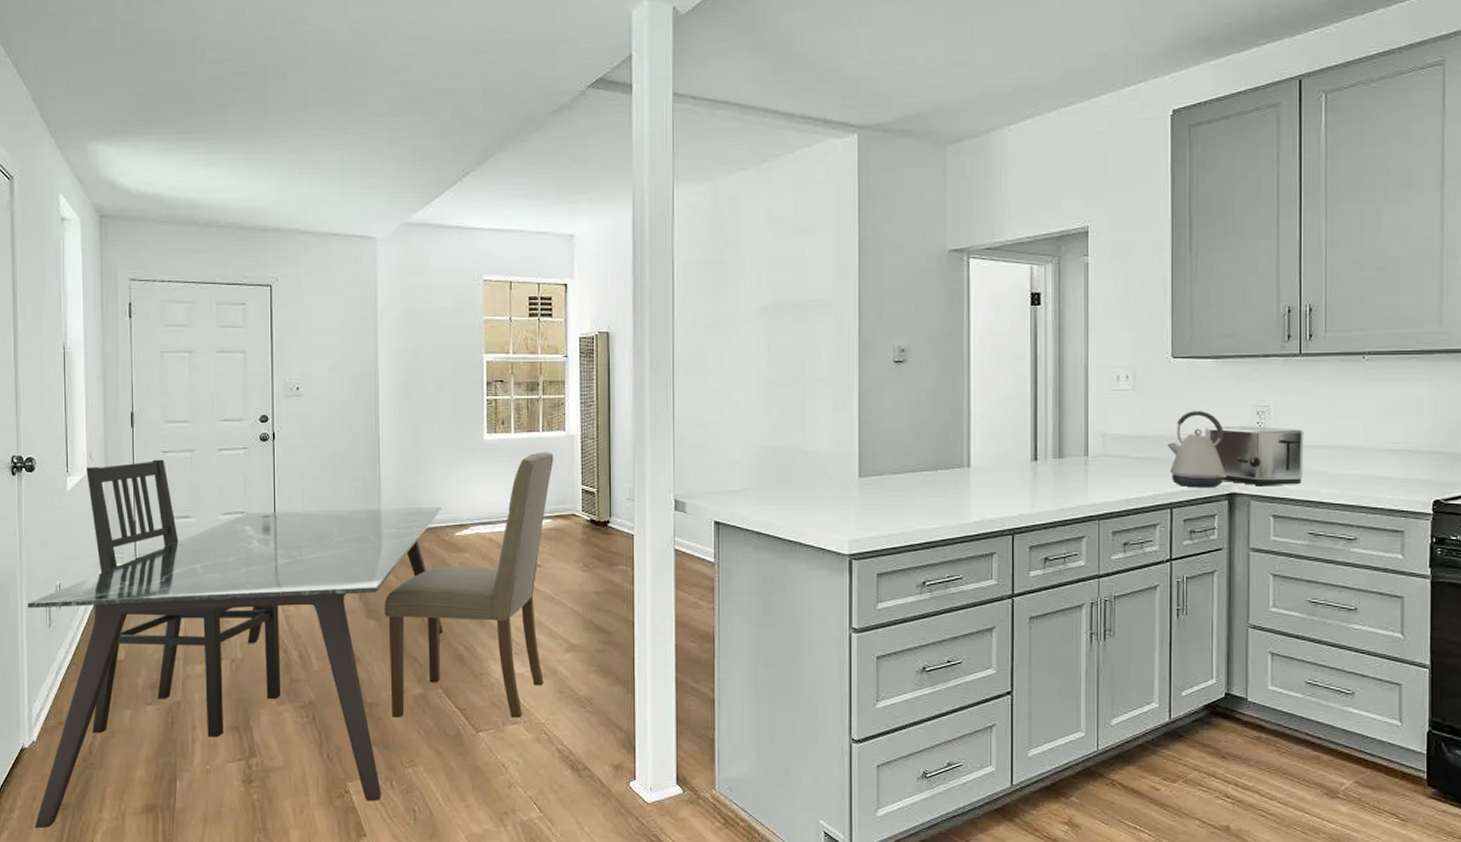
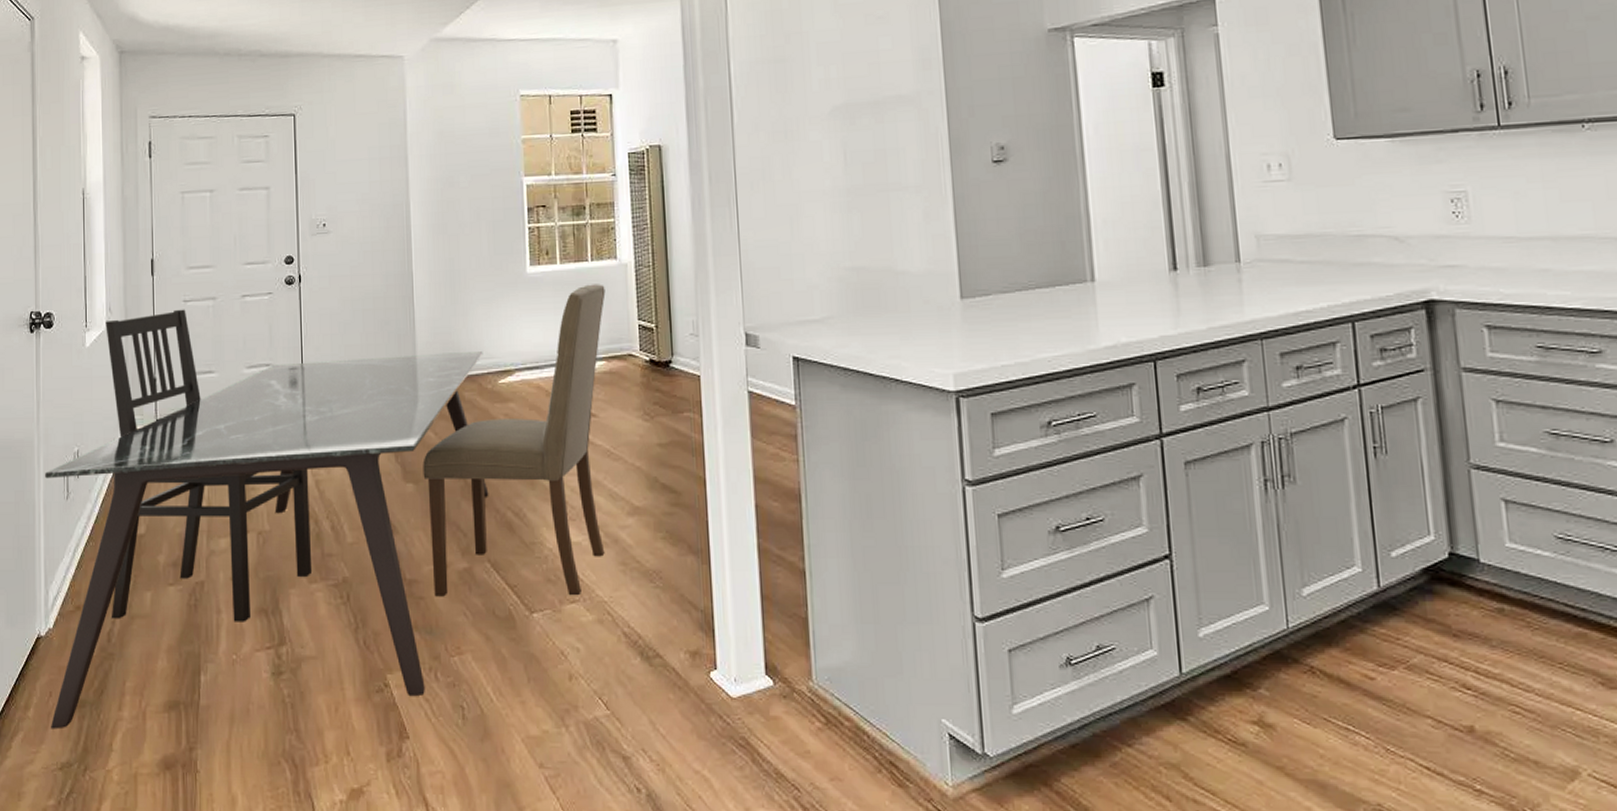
kettle: present [1167,411,1228,488] -> none [1339,201,1422,296]
toaster: present [1205,426,1304,486] -> none [1385,216,1521,291]

